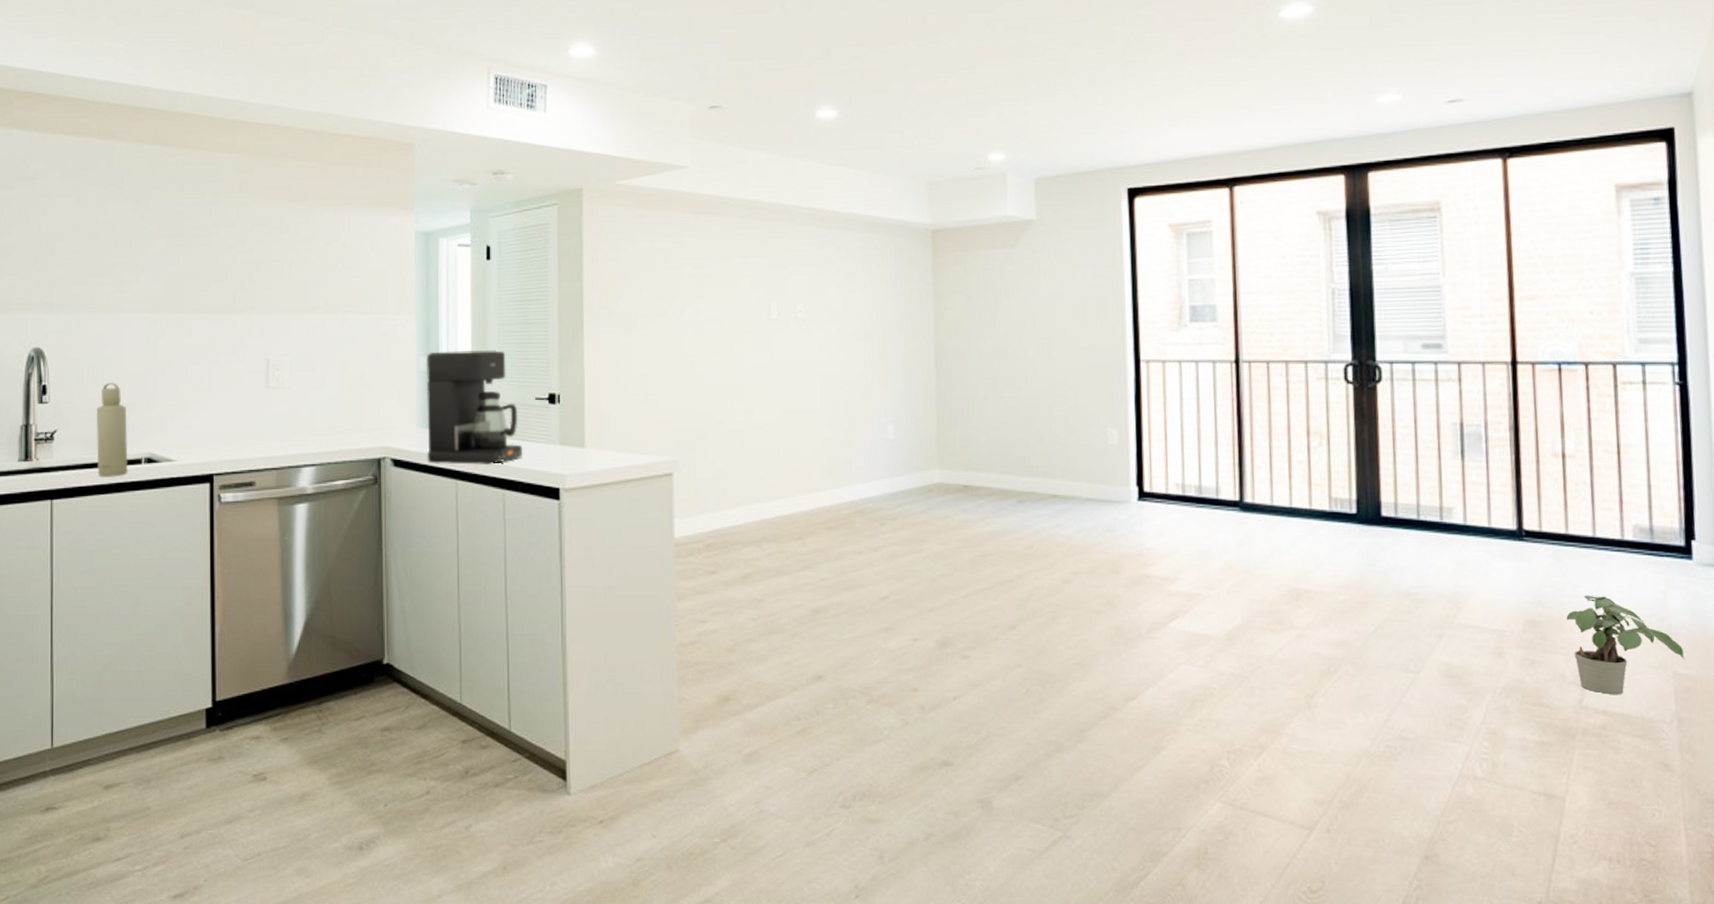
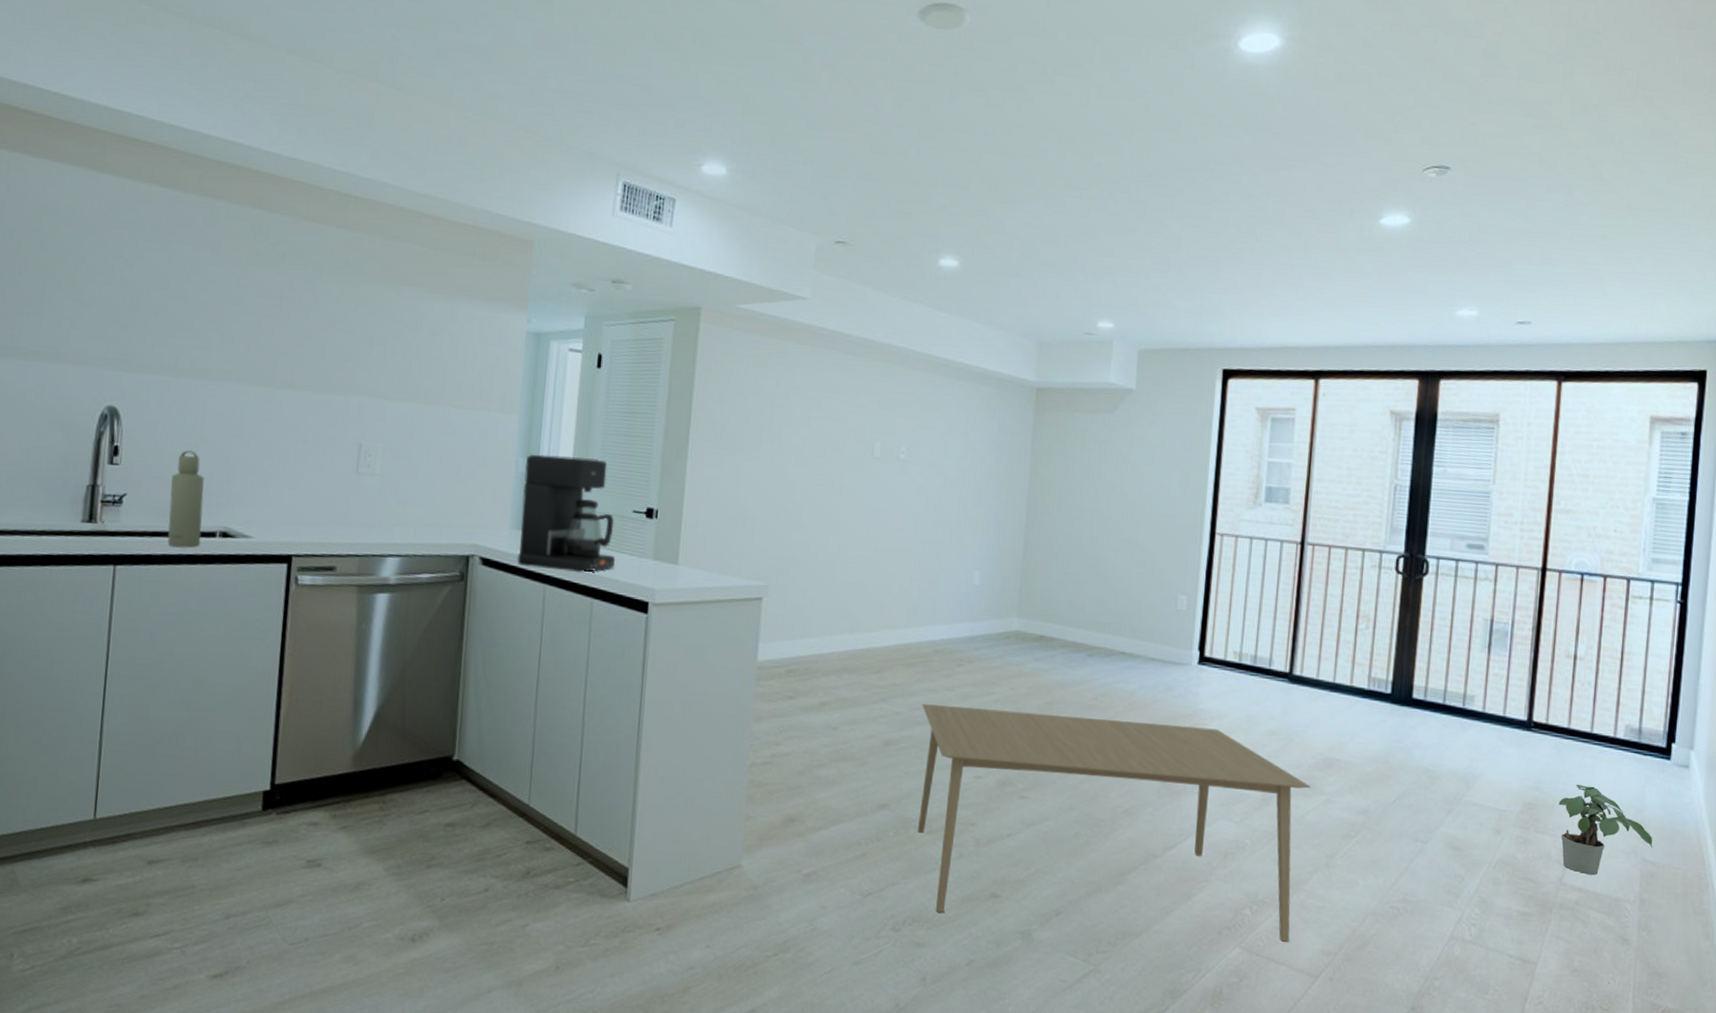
dining table: none [848,567,1279,793] -> present [918,704,1311,942]

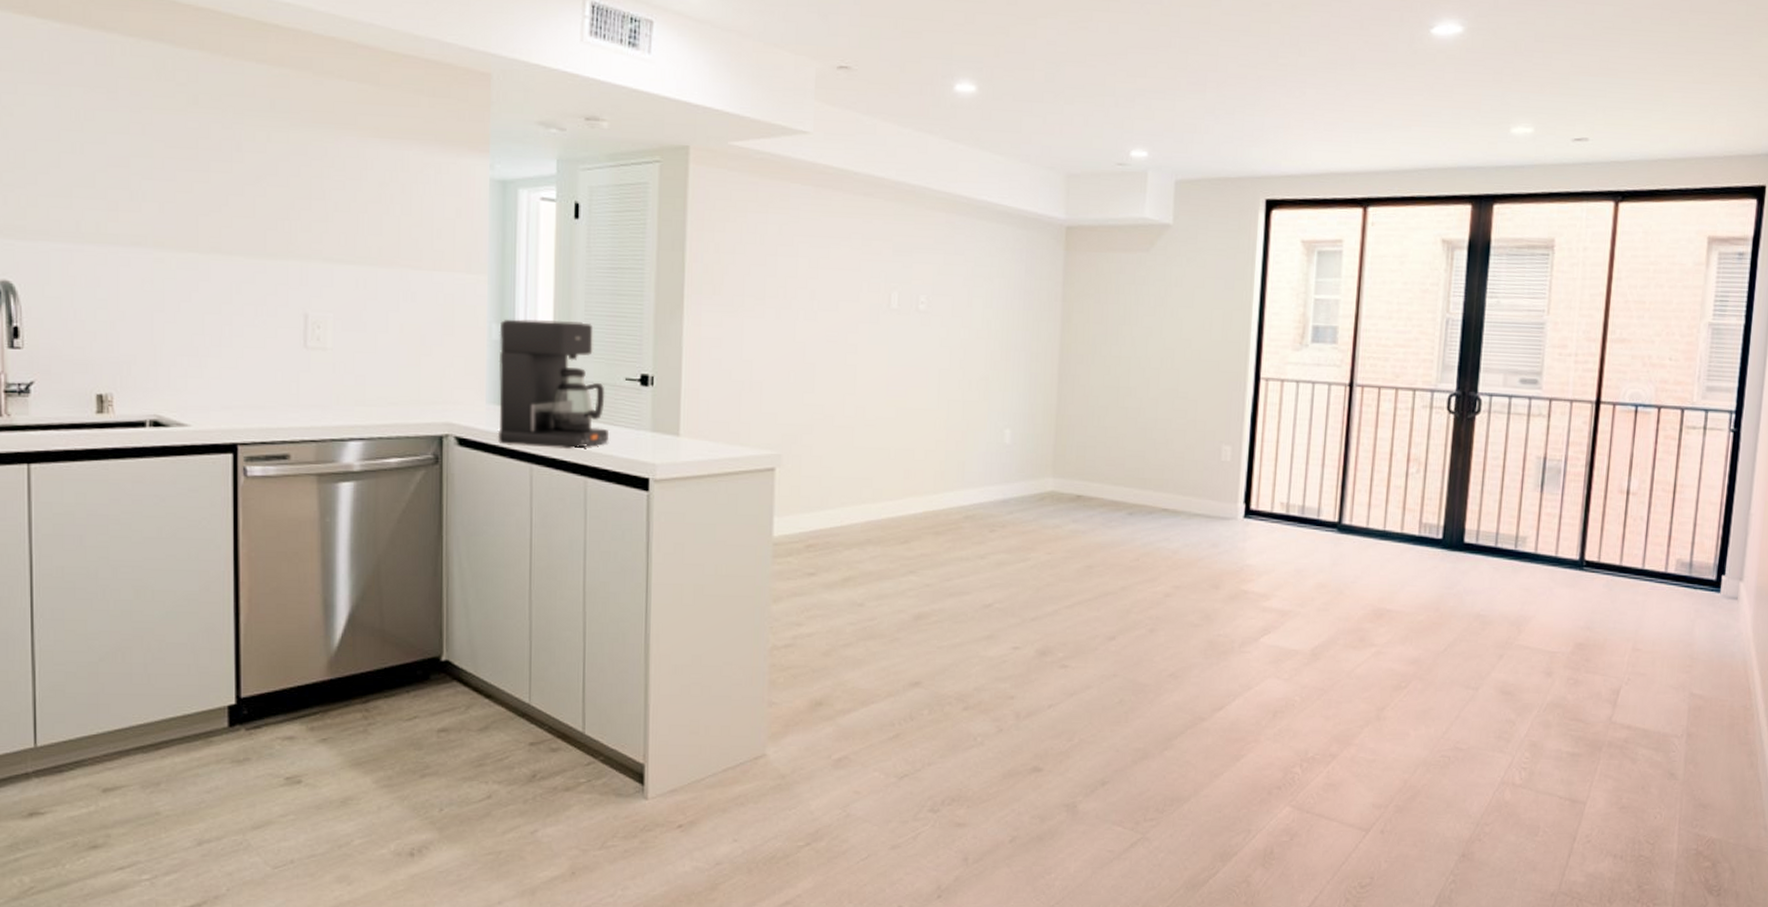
bottle: present [167,450,204,549] -> none [85,328,128,442]
dining table: present [918,704,1311,942] -> none [953,574,1361,798]
potted plant: present [1558,784,1653,875] -> none [1609,621,1701,711]

